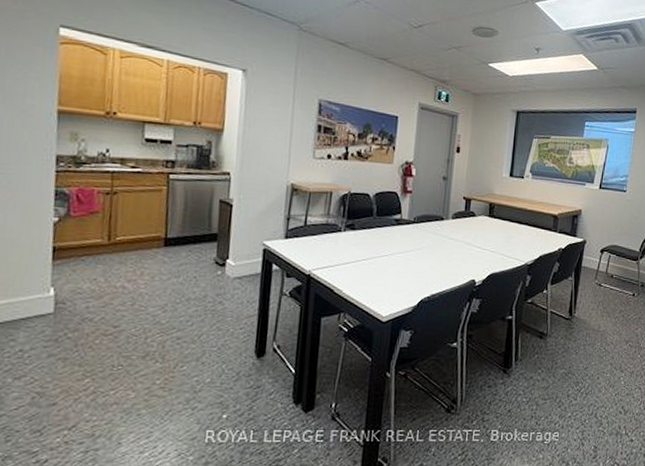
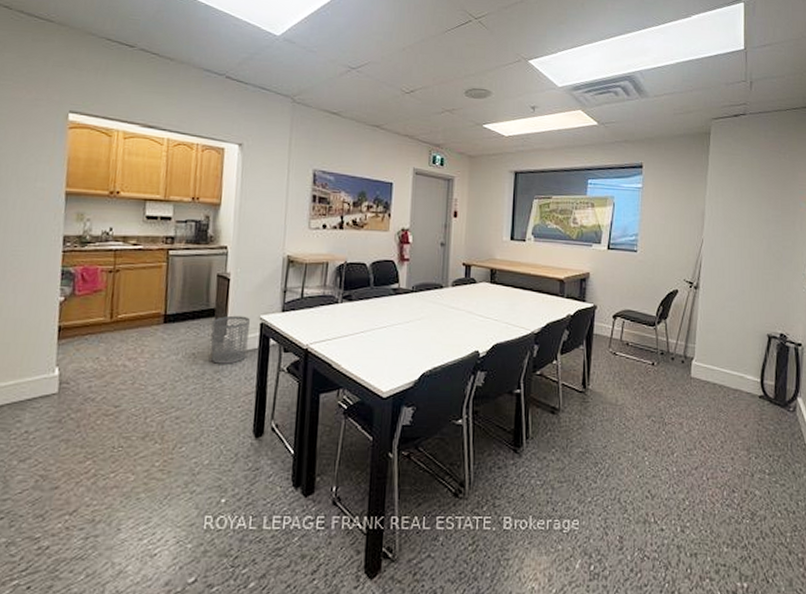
waste bin: none [212,240,253,288] -> present [210,315,250,364]

